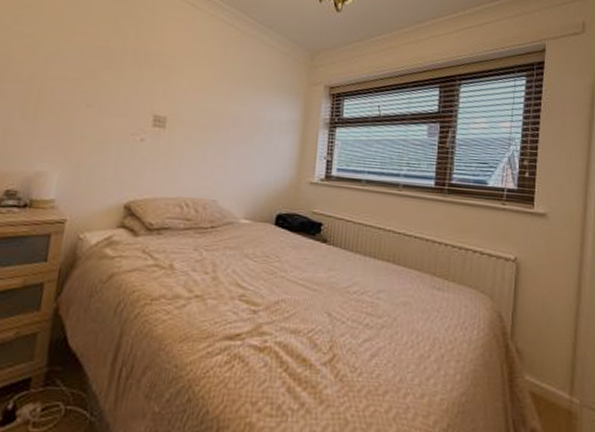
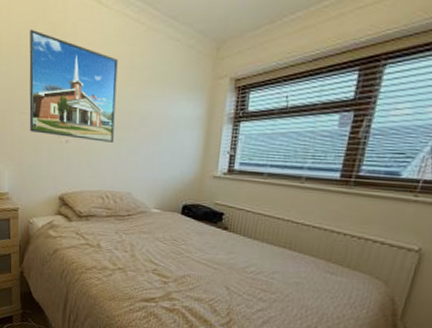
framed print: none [96,21,210,143] -> present [29,29,118,142]

